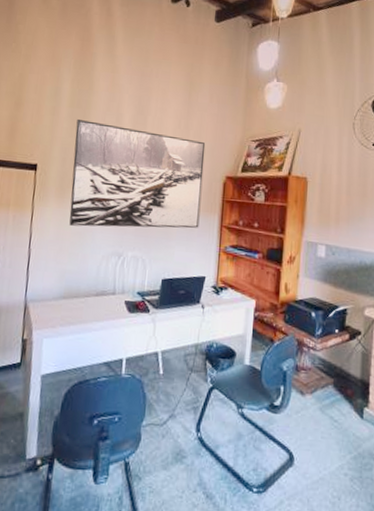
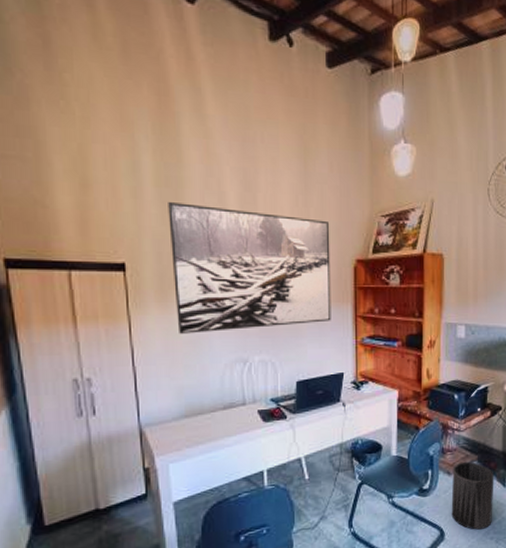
trash can: none [302,383,351,462] -> present [451,461,494,530]

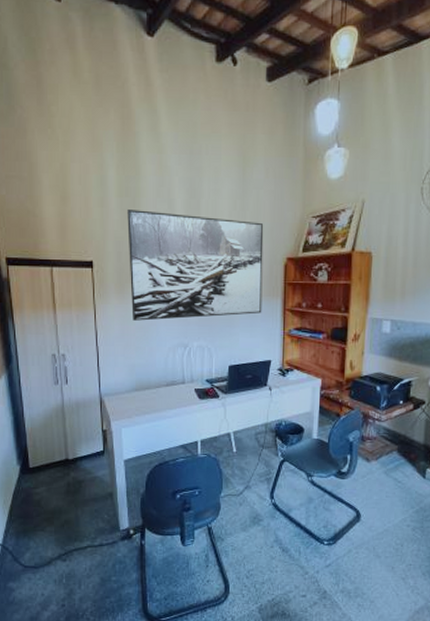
trash can: present [451,461,494,530] -> none [368,450,414,516]

